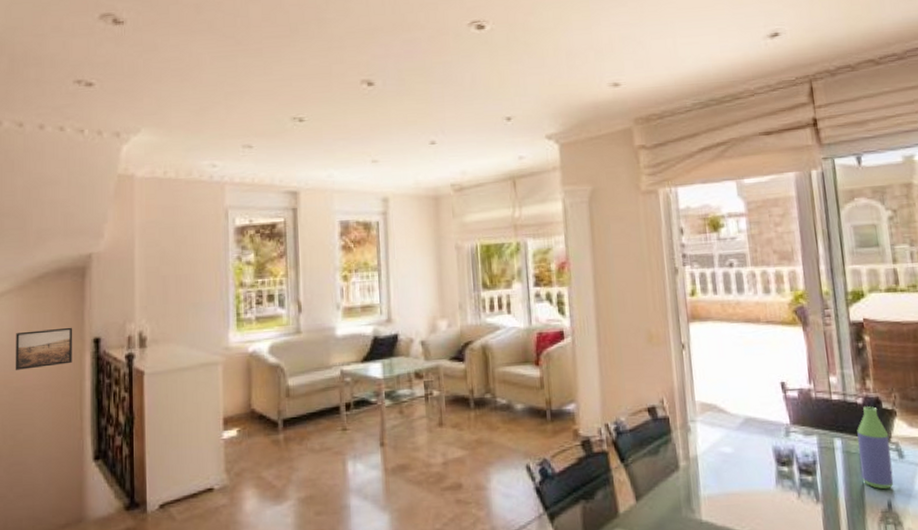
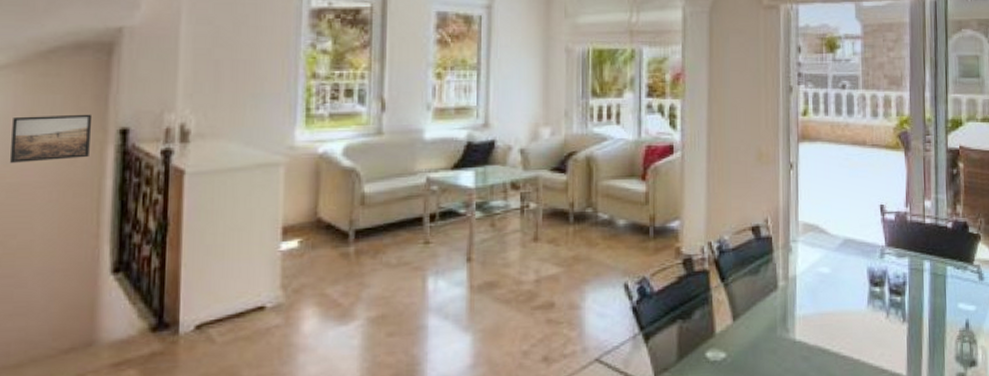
bottle: present [857,406,894,490] -> none [944,230,973,310]

